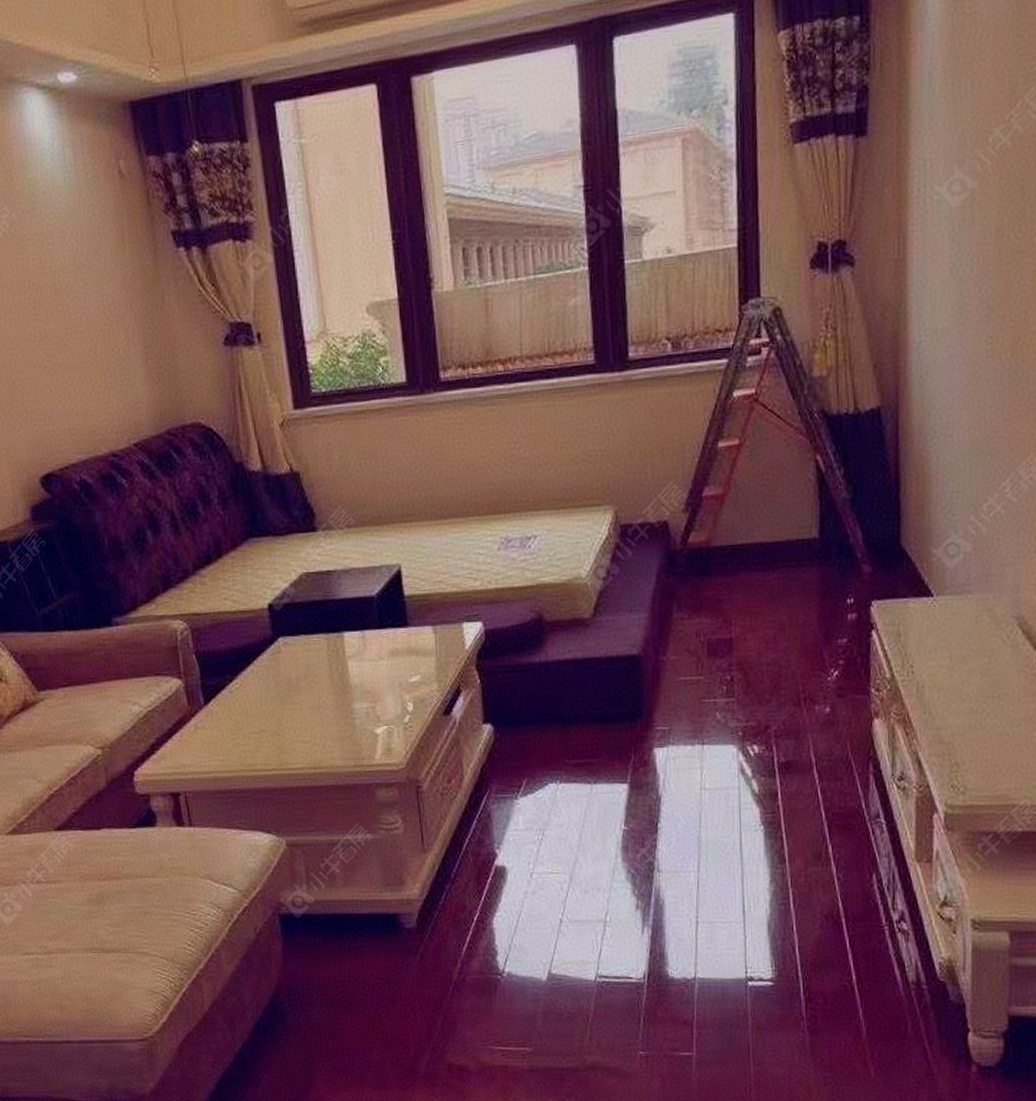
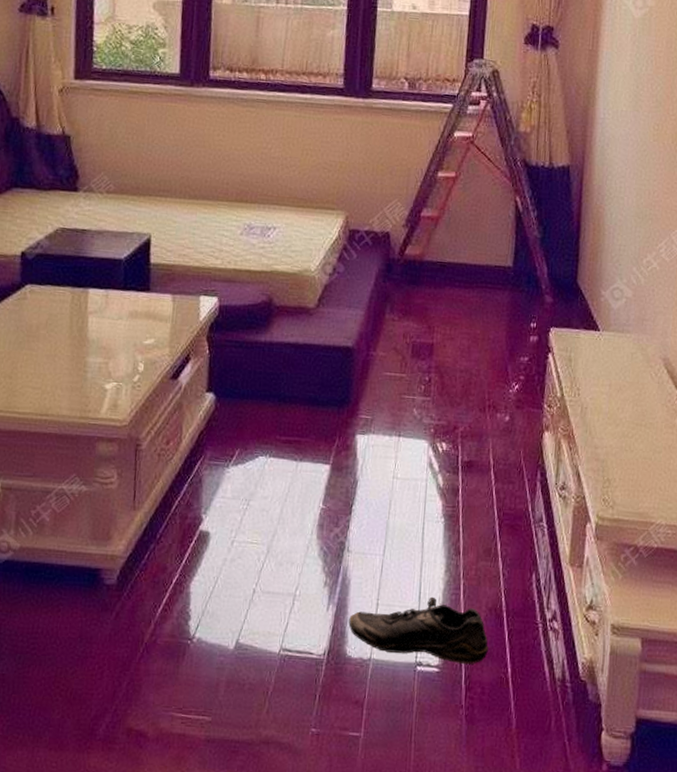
shoe: none [667,909,828,975] -> present [348,596,488,664]

